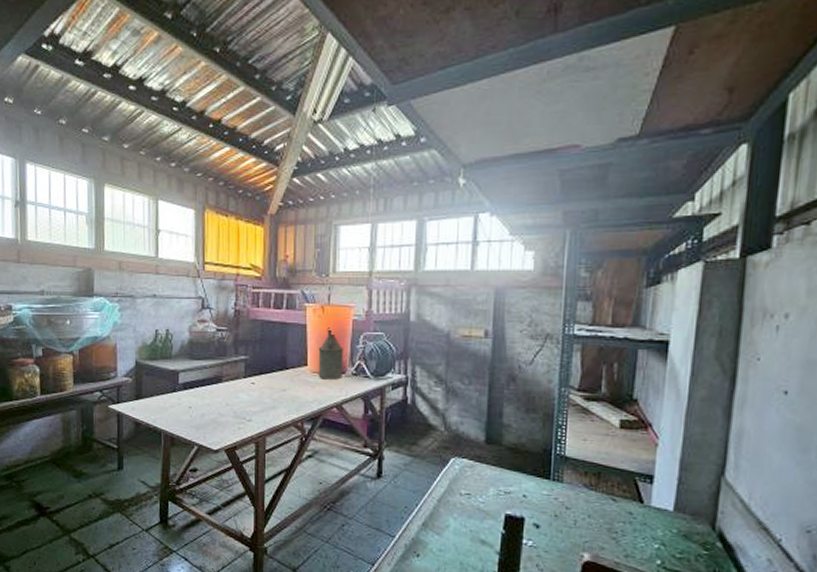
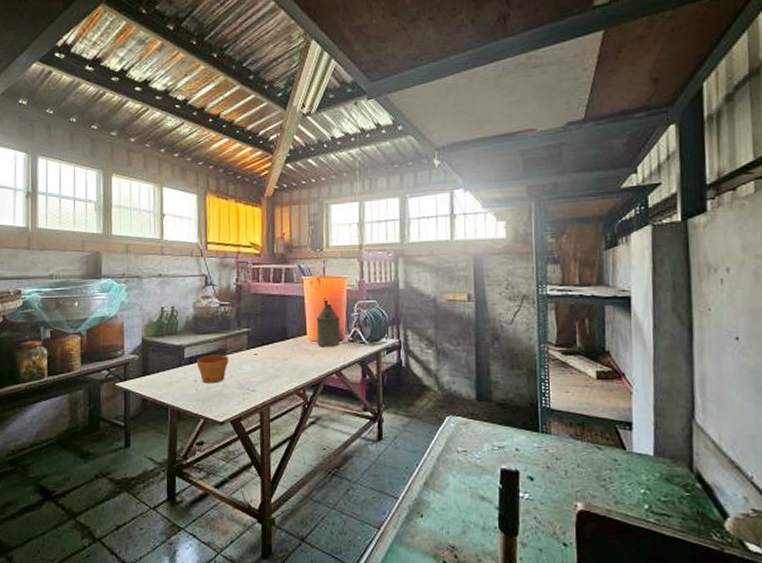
flower pot: none [191,381,224,411] -> present [196,354,228,384]

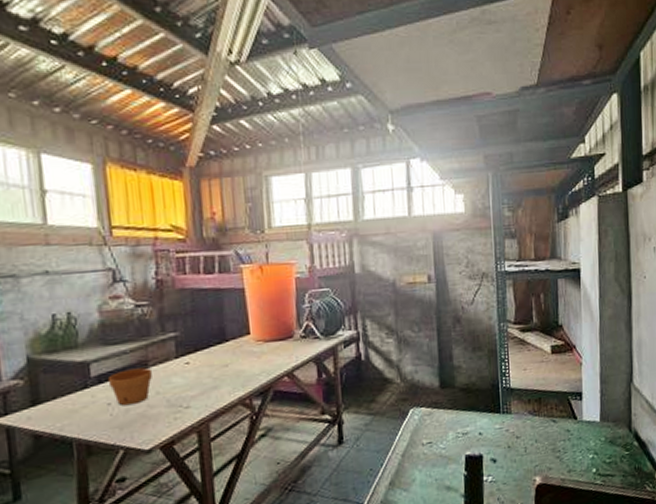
watering can: present [316,298,340,347] -> none [260,289,291,347]

